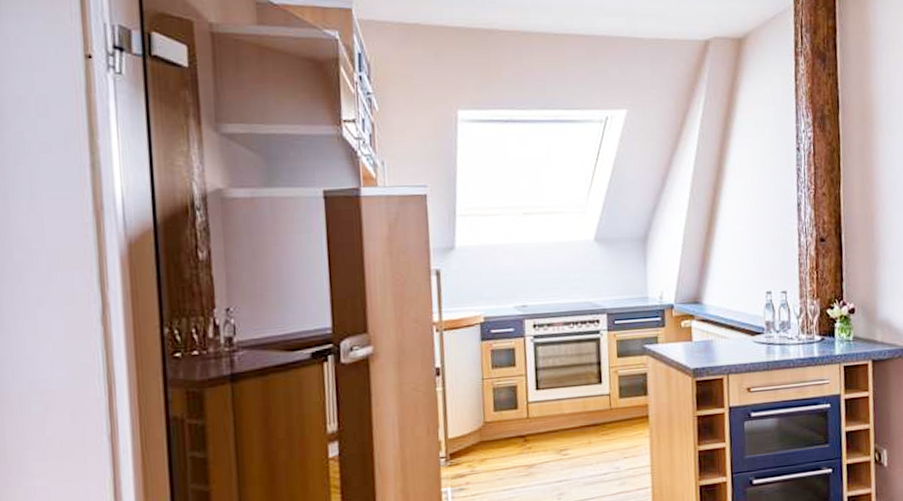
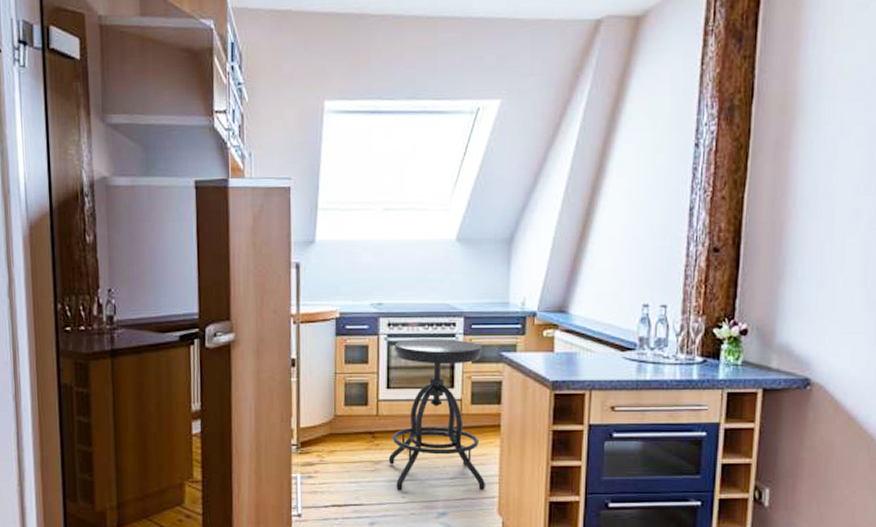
stool: none [540,335,639,493] -> present [388,339,486,491]

